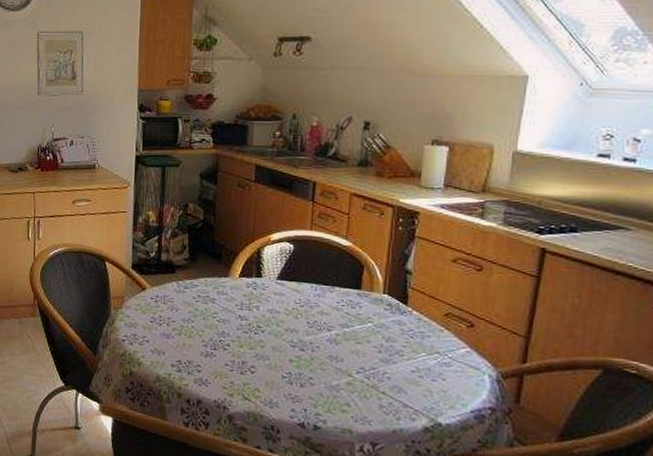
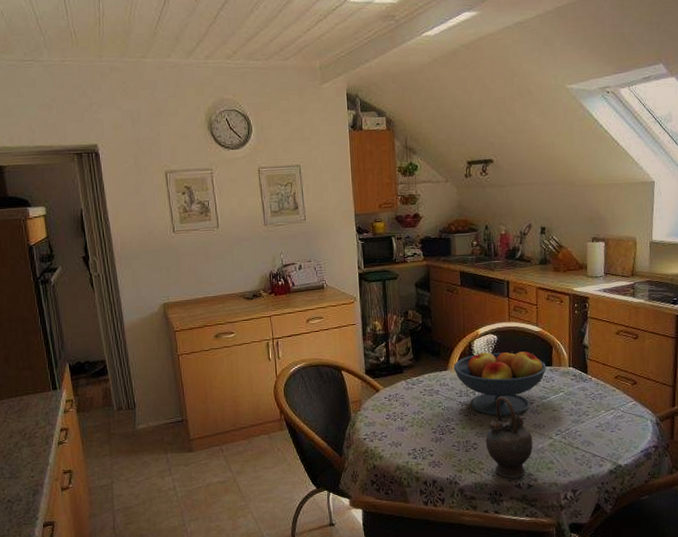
fruit bowl: none [236,261,354,341] -> present [453,351,547,416]
teapot: none [266,316,326,416] -> present [485,396,533,478]

